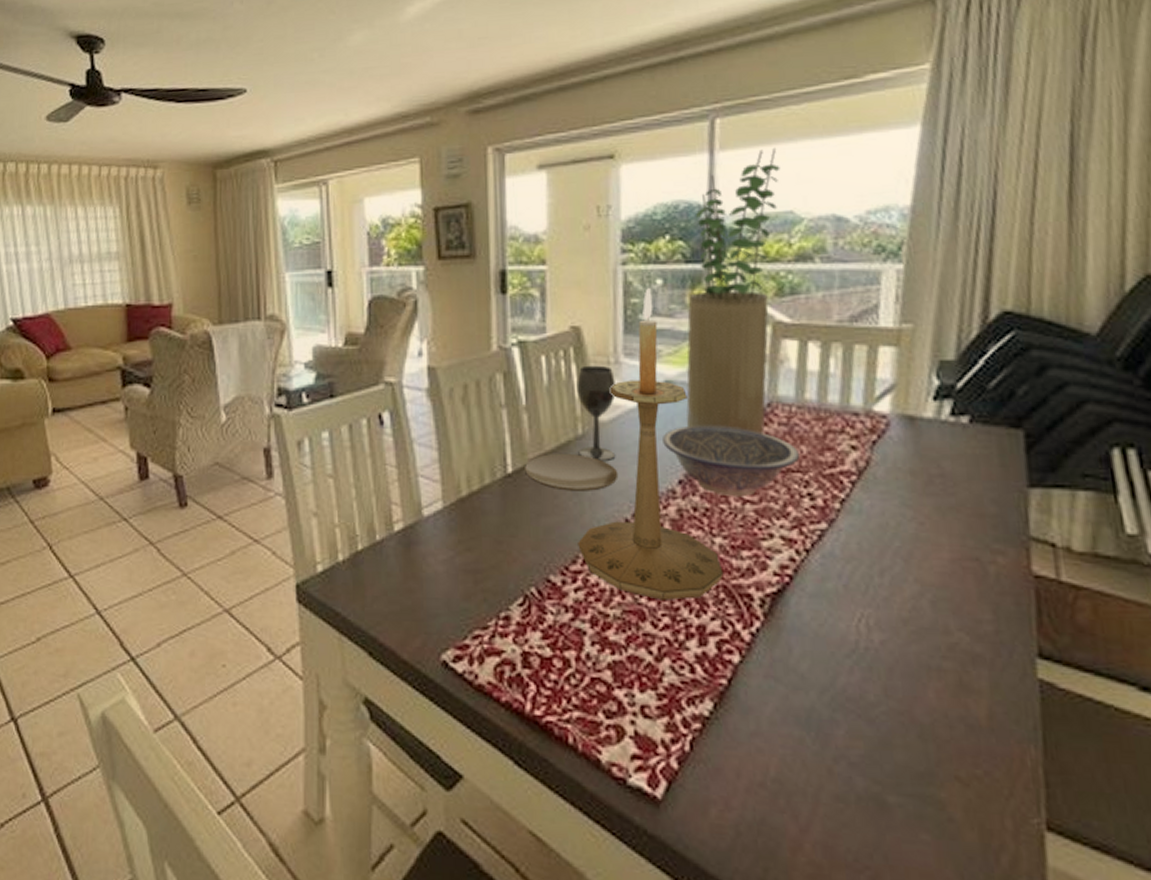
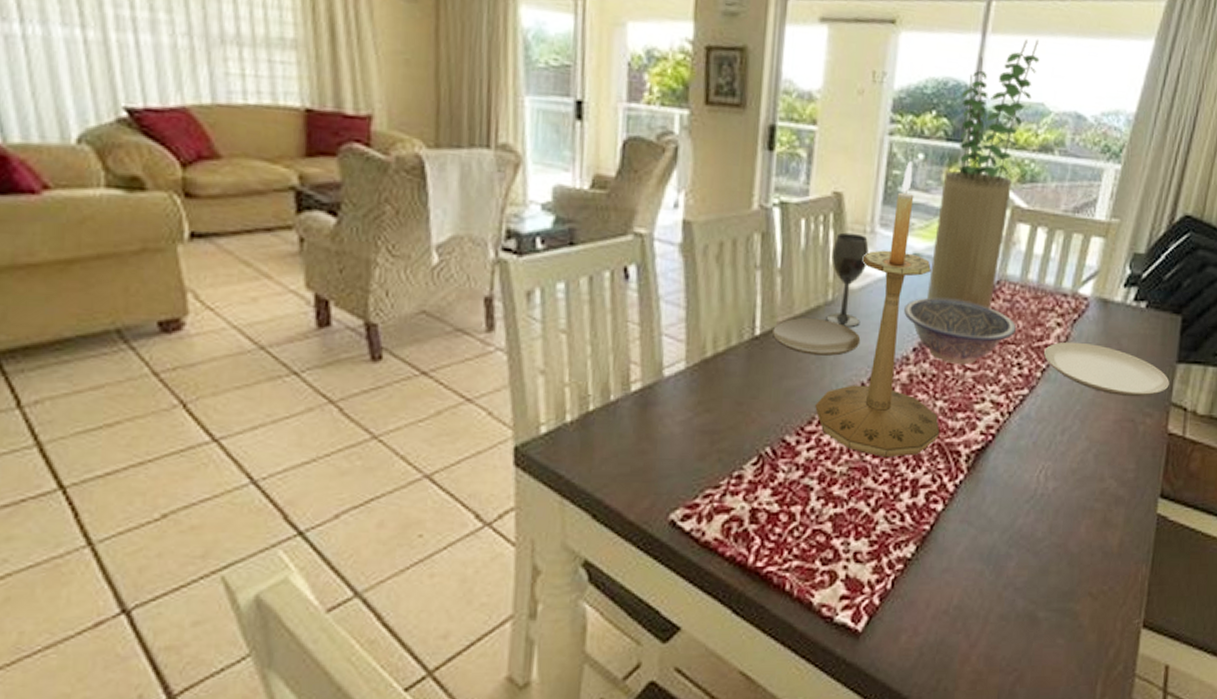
plate: none [840,467,1023,531] -> present [1044,341,1169,397]

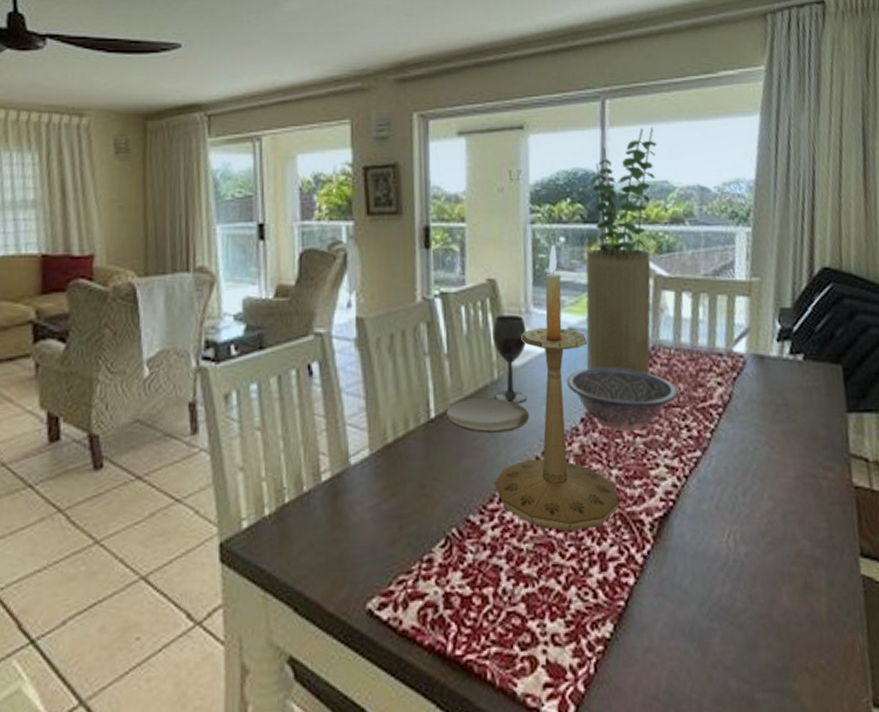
plate: present [1044,341,1169,397] -> none [710,399,844,451]

